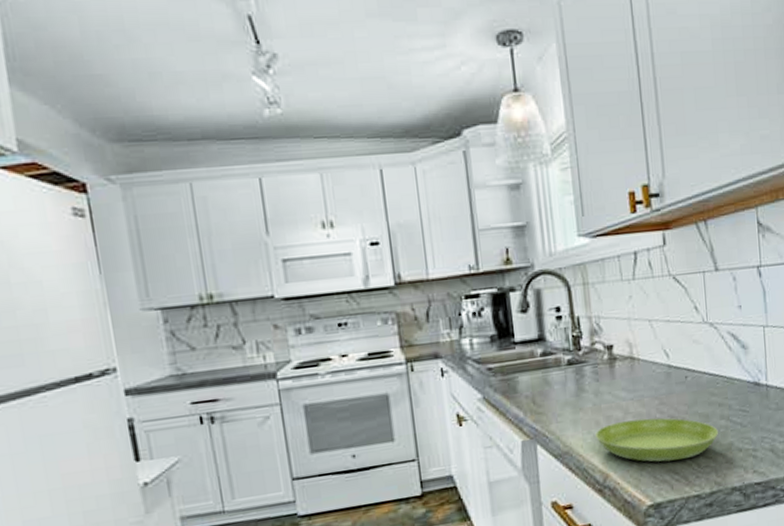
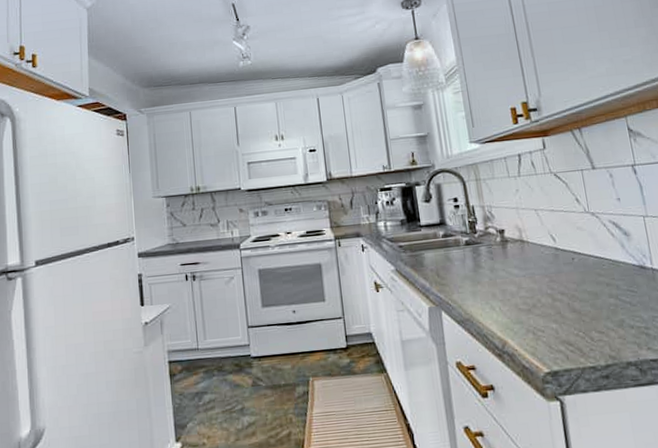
saucer: present [596,418,718,462] -> none [493,293,609,334]

